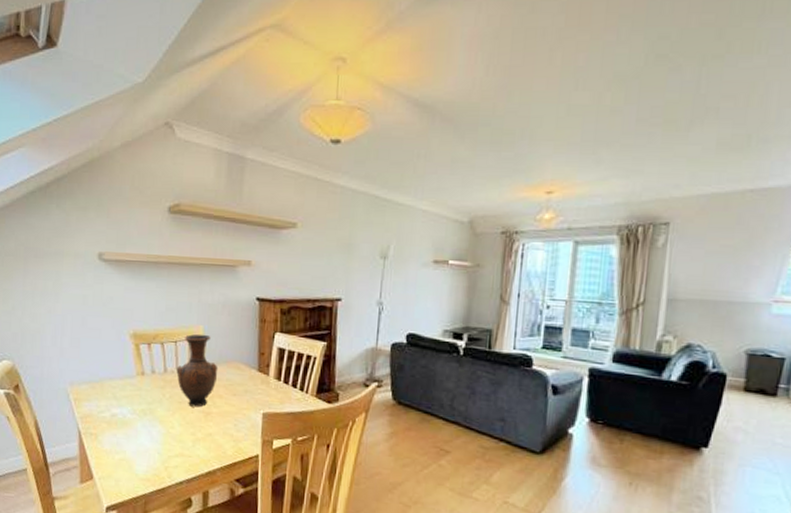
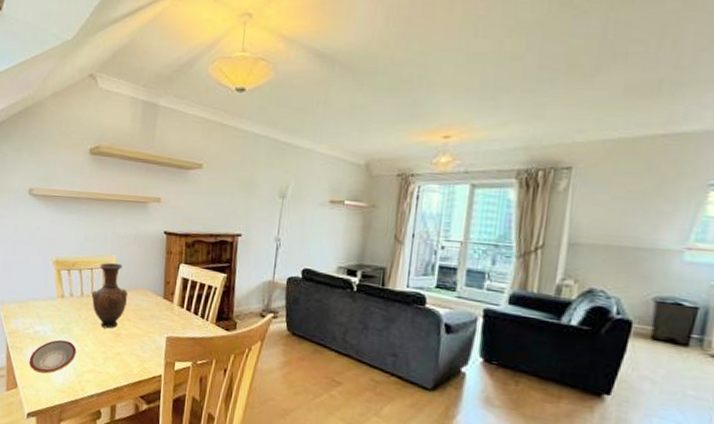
plate: none [106,422,161,462] -> present [29,339,77,374]

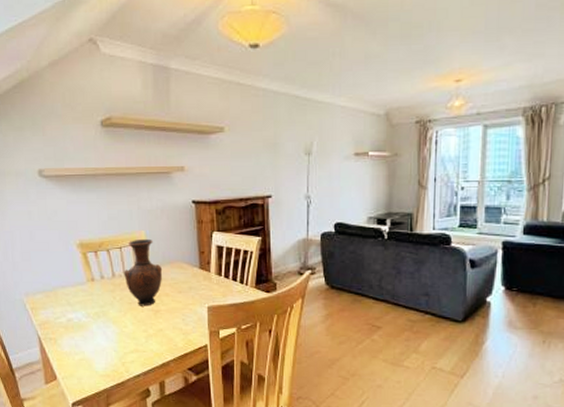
plate: present [29,339,77,374] -> none [65,324,116,361]

